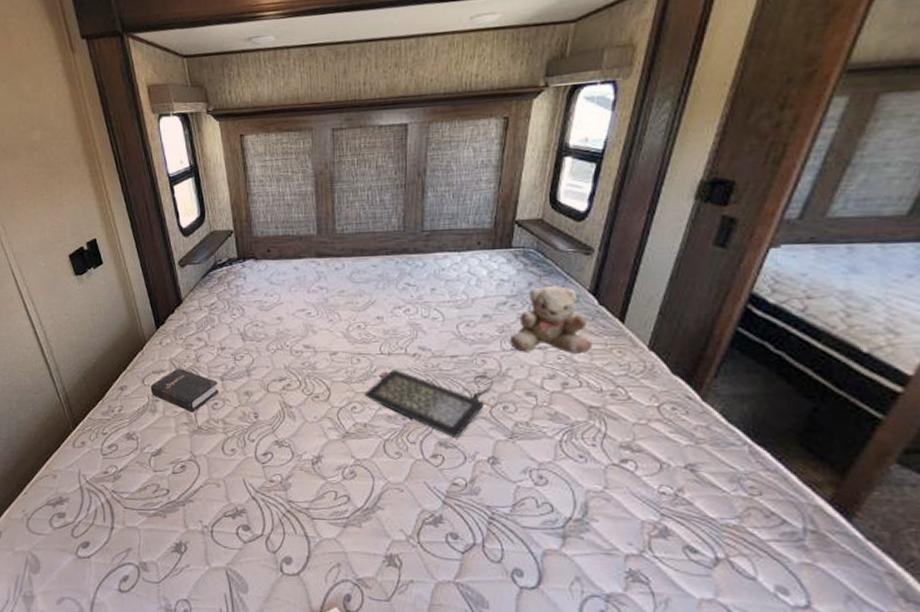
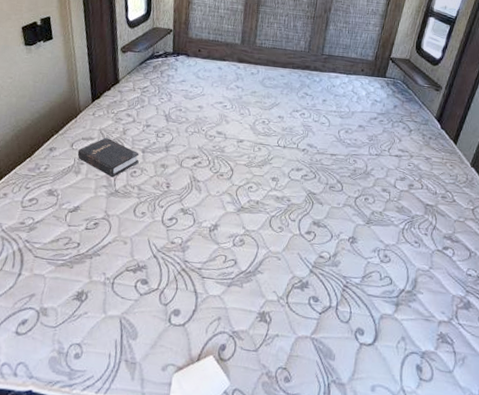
clutch bag: present [363,368,495,439] -> none [259,159,360,220]
teddy bear: present [509,286,593,355] -> none [375,110,434,164]

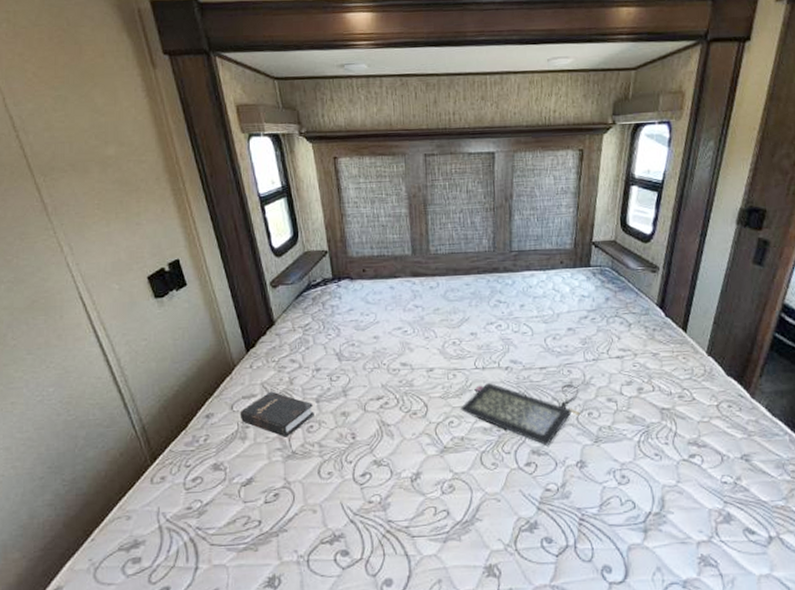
clutch bag: none [259,159,360,220] -> present [459,382,581,446]

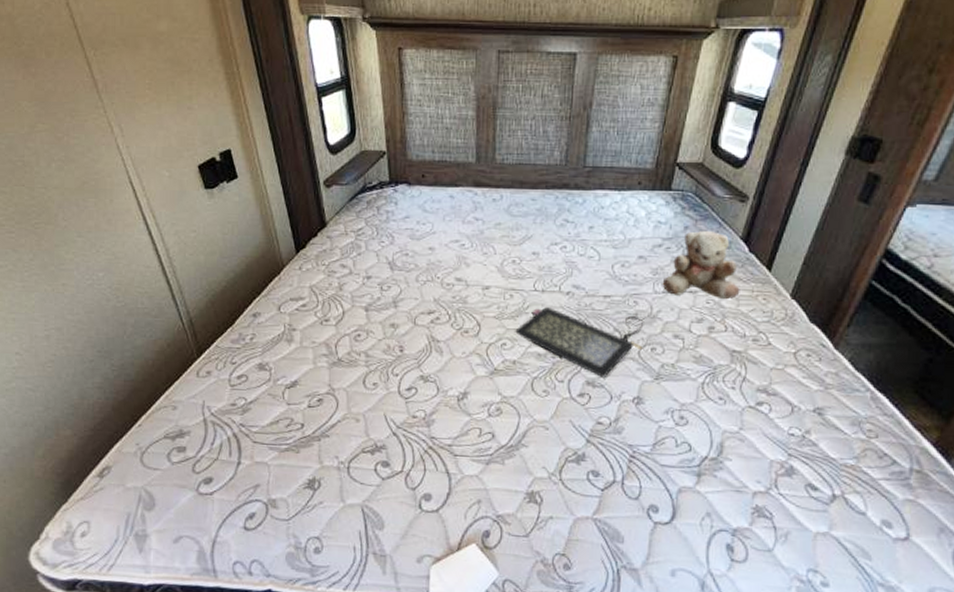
hardback book: present [240,391,314,437] -> none [287,295,363,344]
teddy bear: none [591,301,662,362] -> present [662,231,740,300]

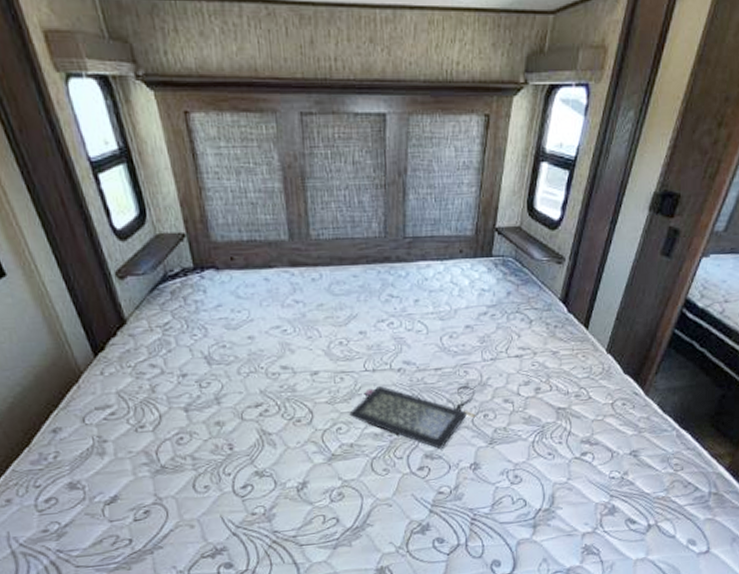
teddy bear: present [662,231,740,300] -> none [489,295,562,361]

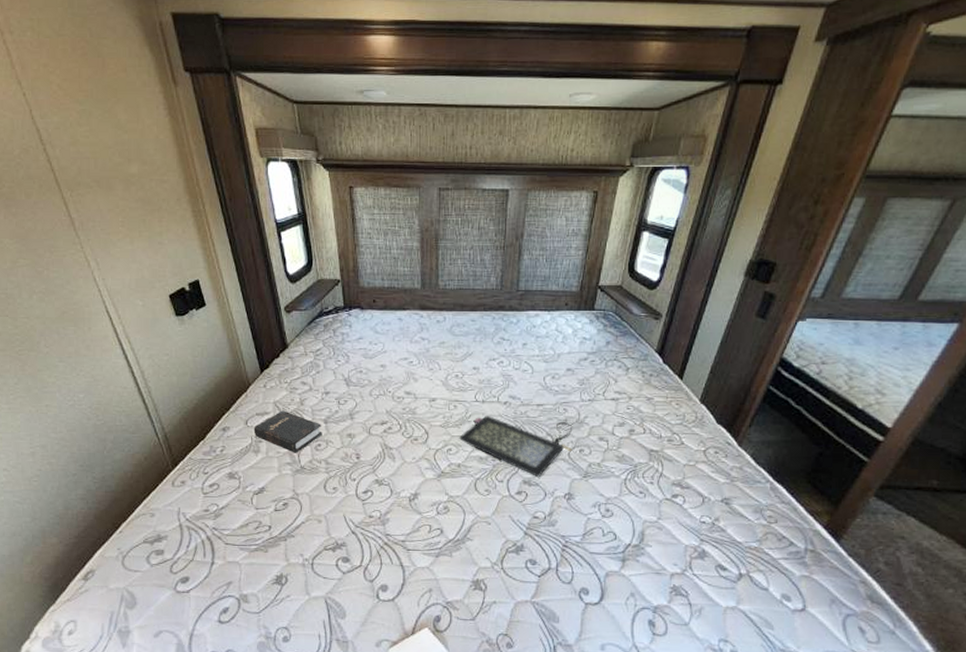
hardback book: none [93,401,184,451] -> present [253,410,322,453]

